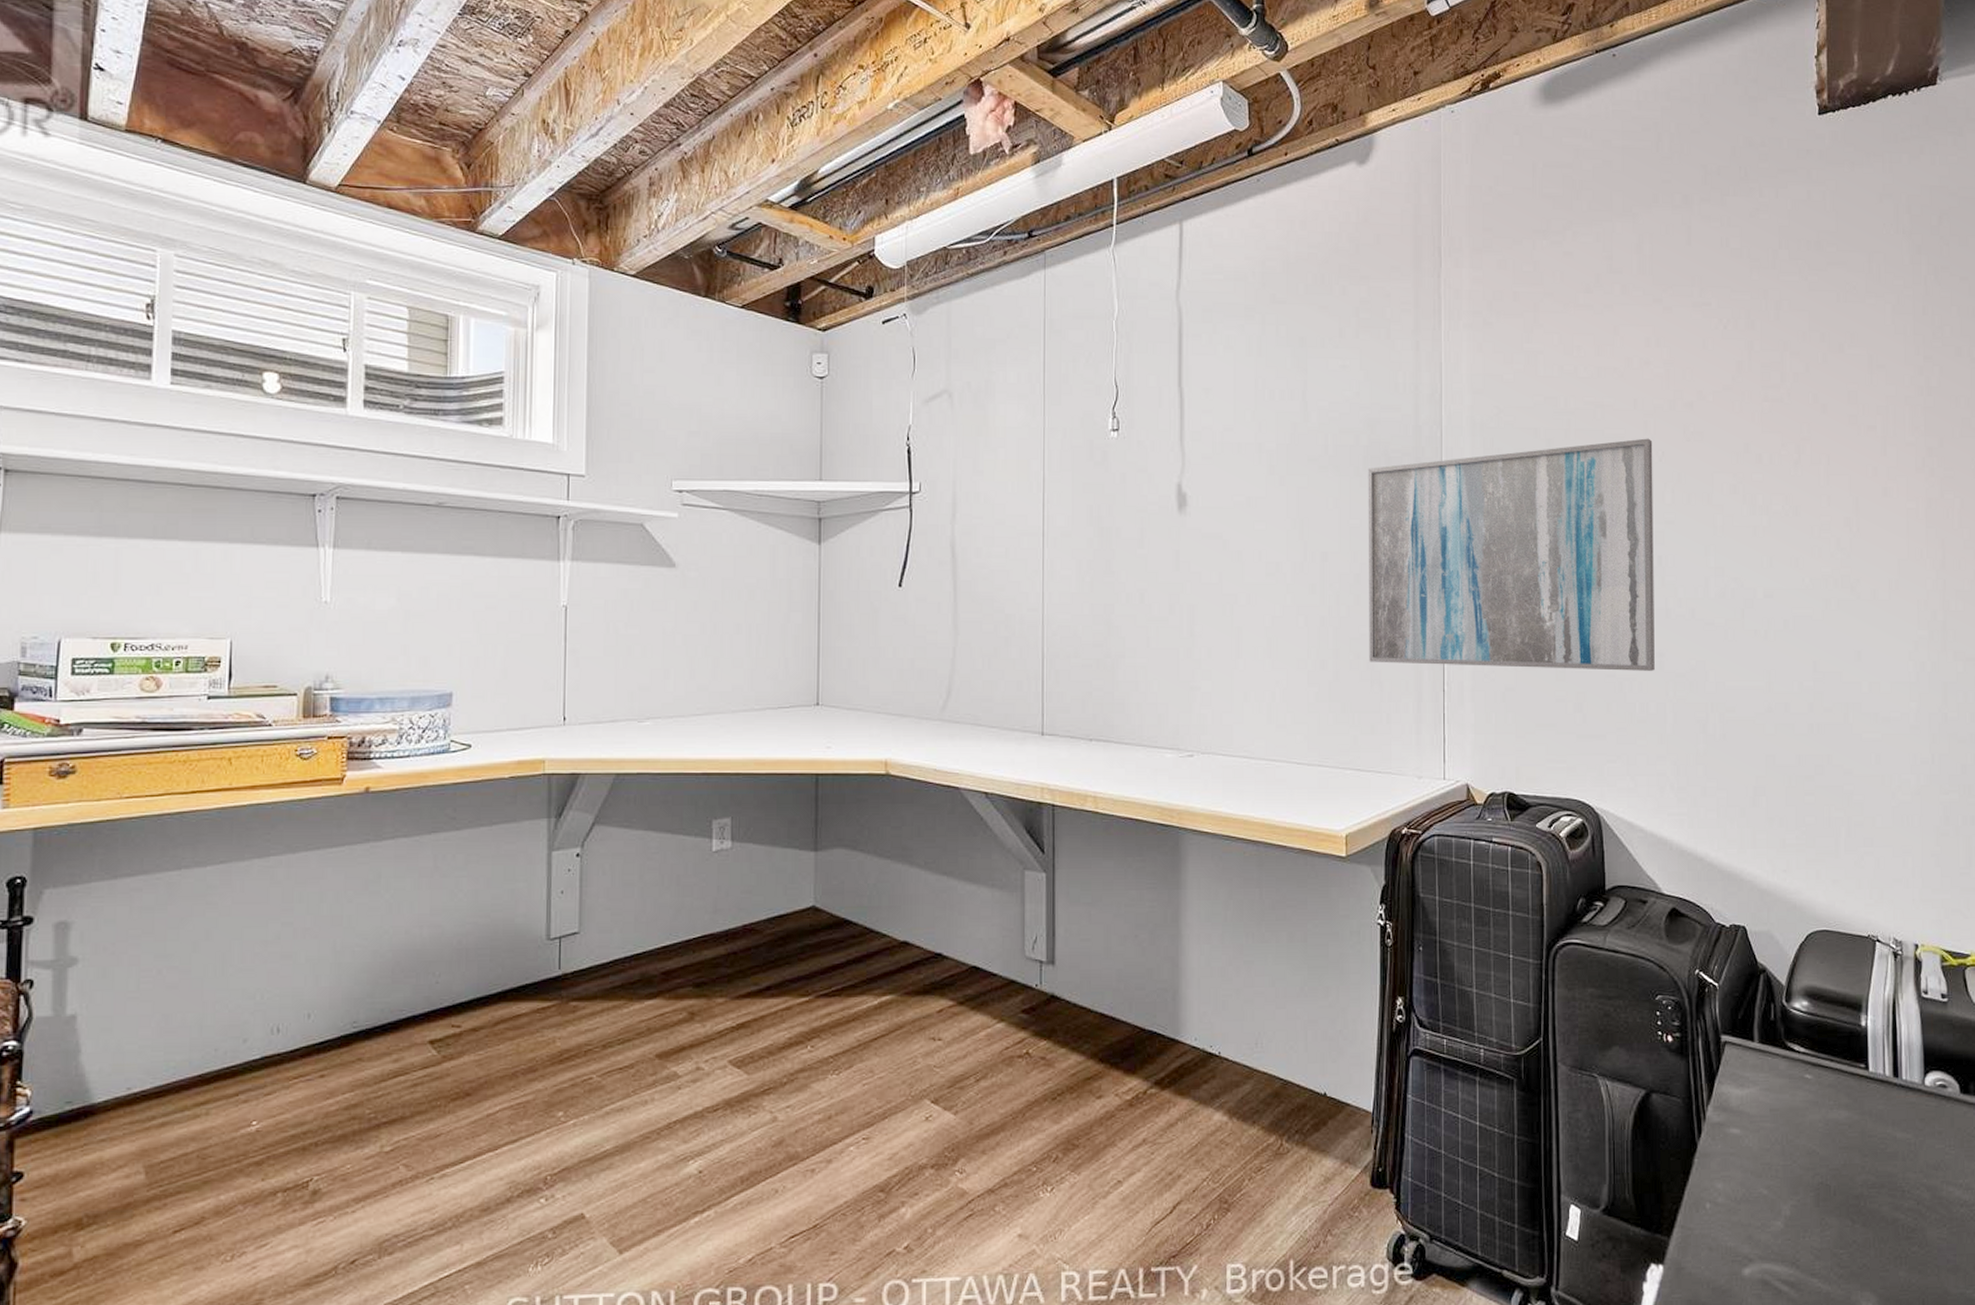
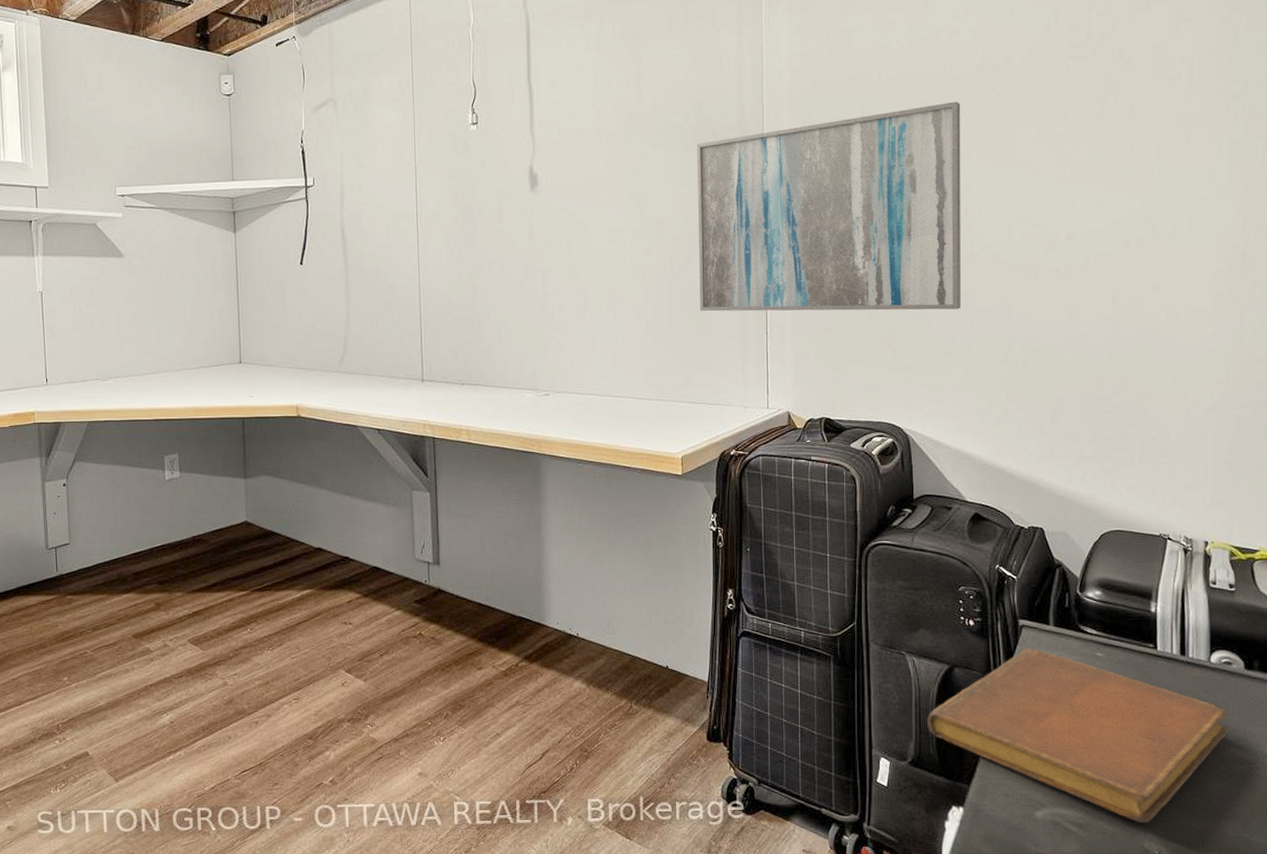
notebook: none [1622,1069,1945,1280] -> present [927,648,1228,824]

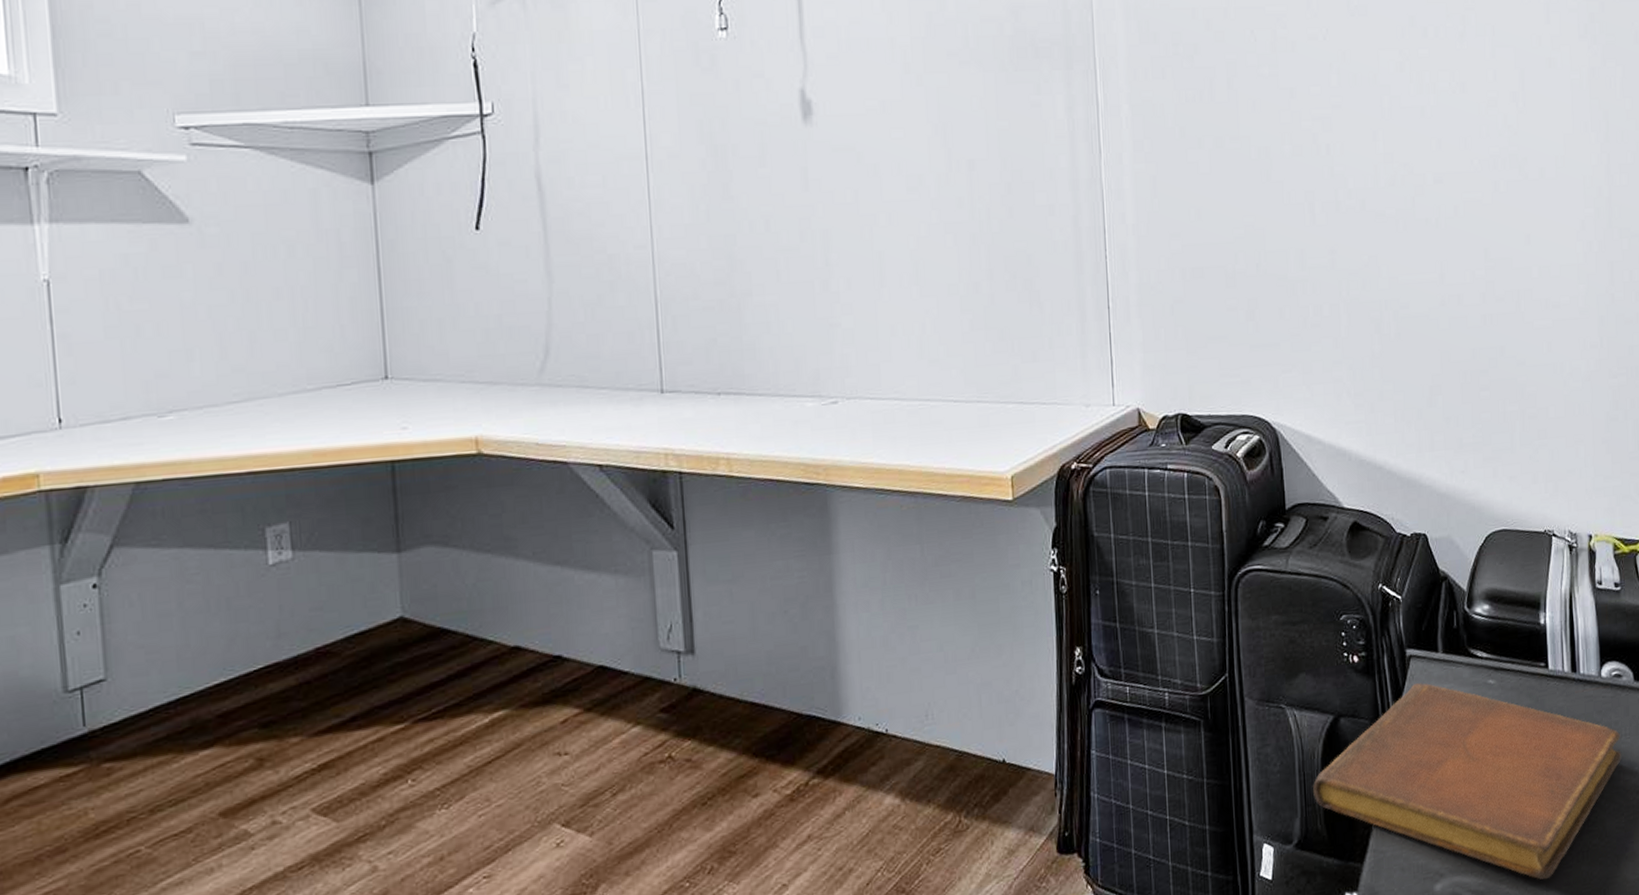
wall art: present [696,101,961,312] -> none [1014,14,1327,282]

